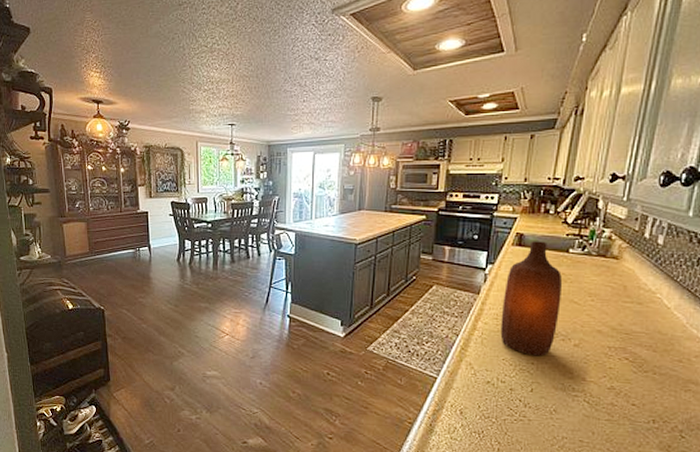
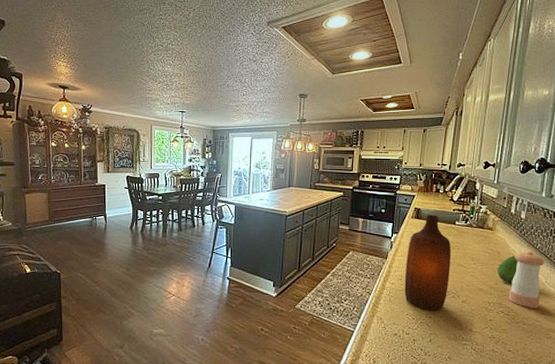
fruit: none [622,290,651,324] -> present [497,255,519,283]
pepper shaker: none [635,285,687,355] -> present [508,251,545,308]

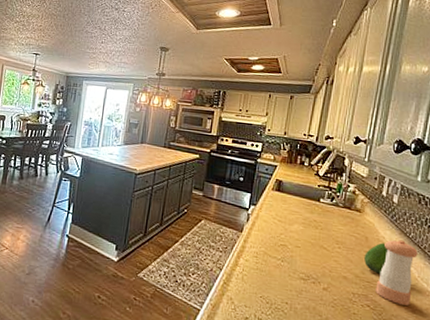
bottle: present [404,215,452,311] -> none [259,188,315,297]

